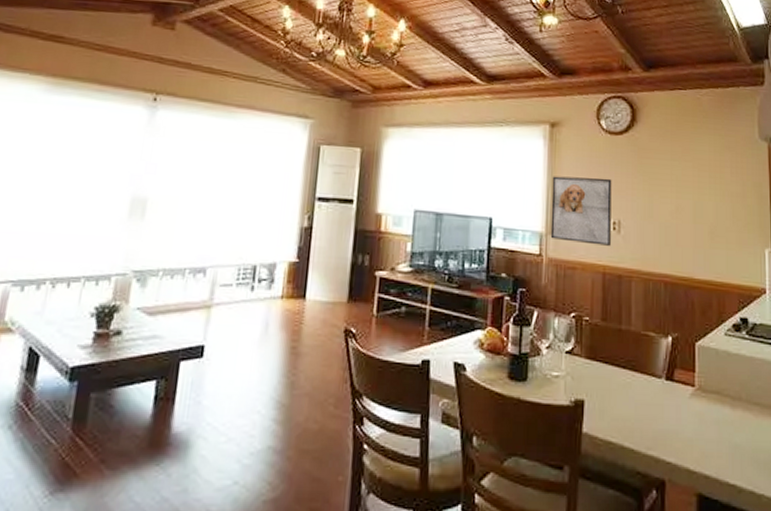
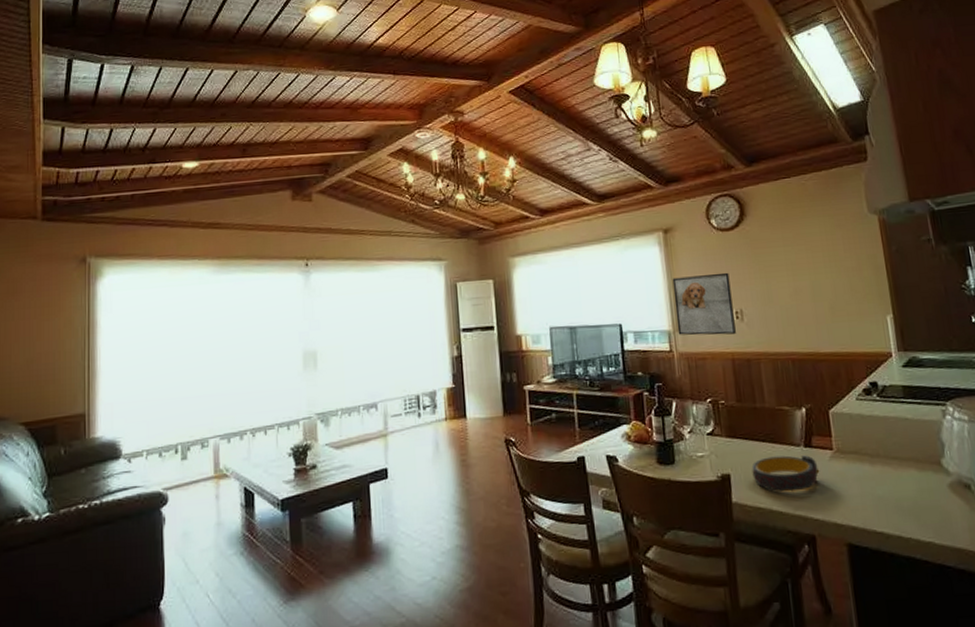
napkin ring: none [608,386,679,428] -> present [751,455,820,492]

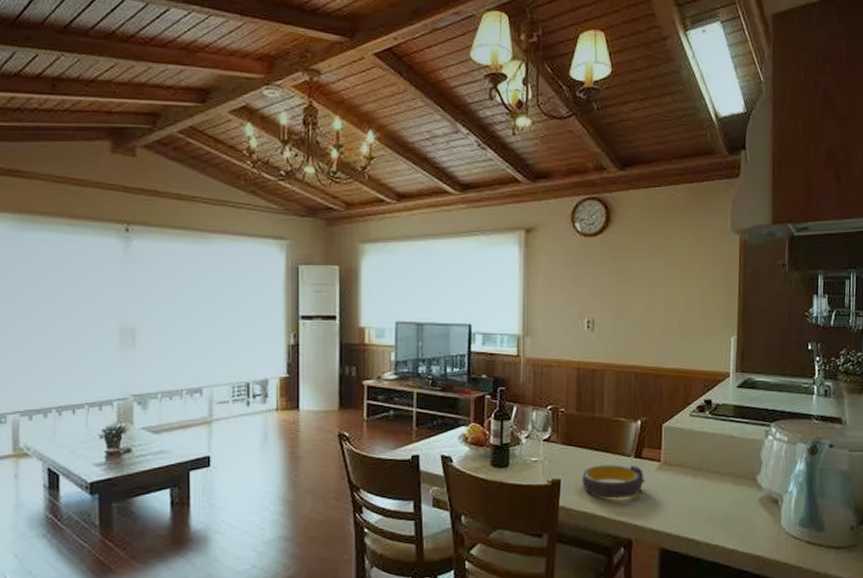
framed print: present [672,272,736,336] -> none [527,280,586,343]

